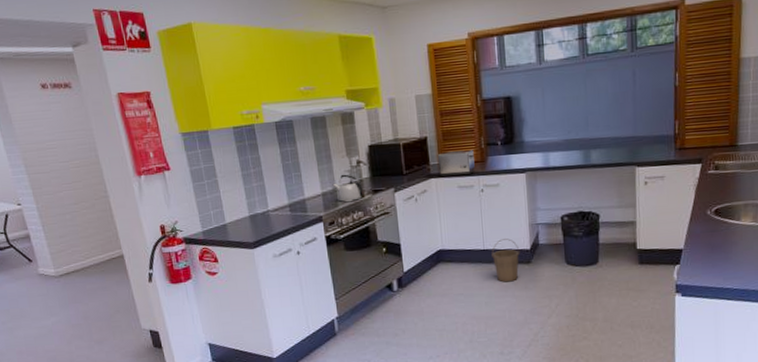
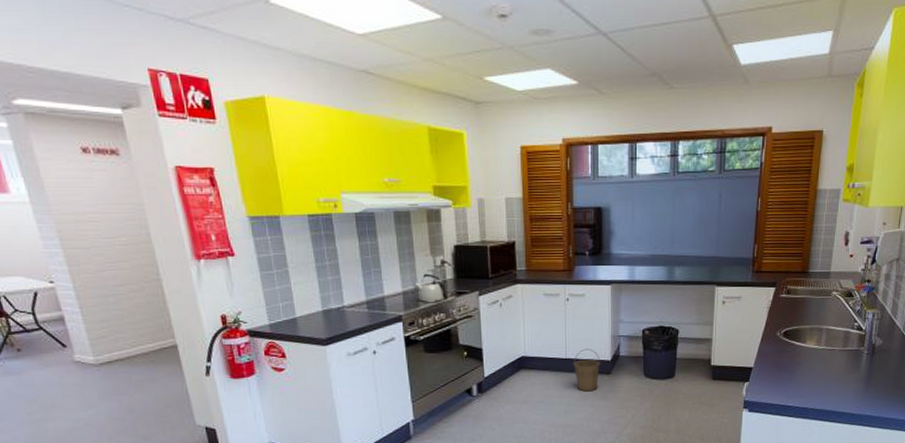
toaster: present [437,149,475,176] -> none [524,257,562,284]

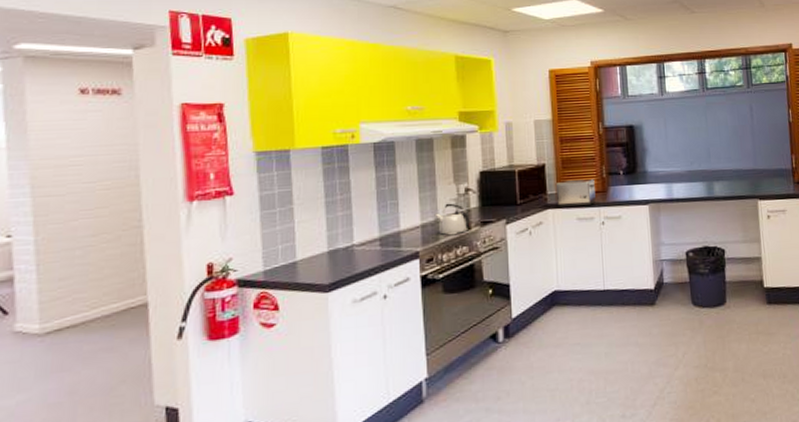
toaster: none [524,257,562,284] -> present [555,178,596,207]
bucket: present [573,349,601,392] -> none [612,277,644,328]

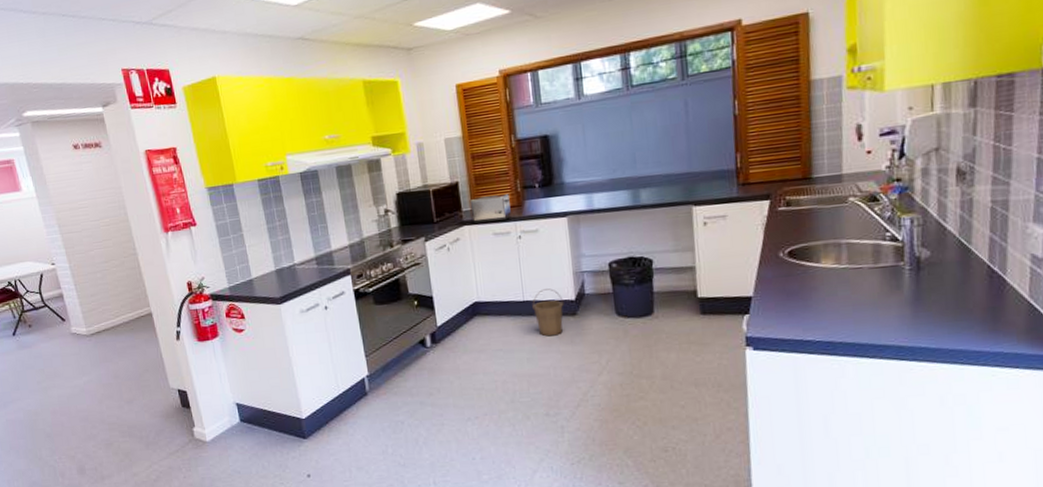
kettle: present [434,203,471,236] -> none [360,224,393,254]
bucket: none [612,277,644,328] -> present [532,288,564,337]

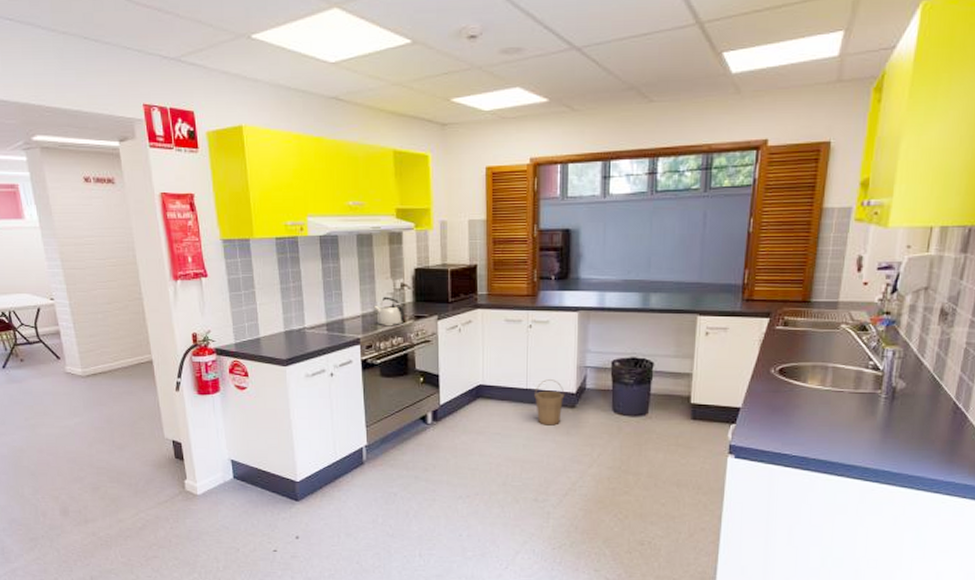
kettle: none [360,224,393,254] -> present [373,296,406,327]
toaster: present [469,193,511,223] -> none [486,281,525,309]

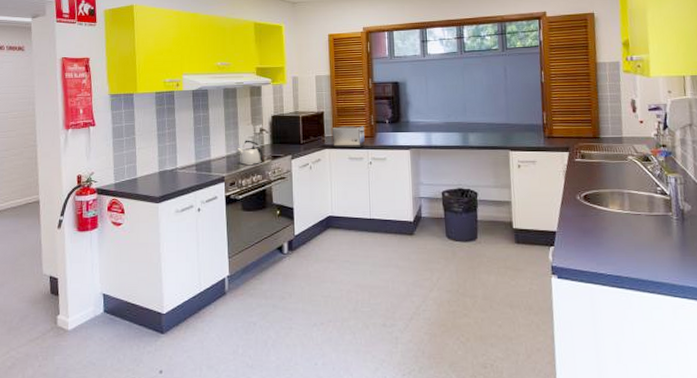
toaster: none [486,281,525,309] -> present [332,125,365,148]
bucket: present [534,379,565,426] -> none [377,210,404,252]

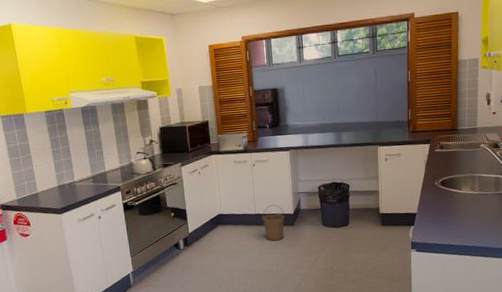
bucket: none [377,210,404,252] -> present [262,205,285,241]

